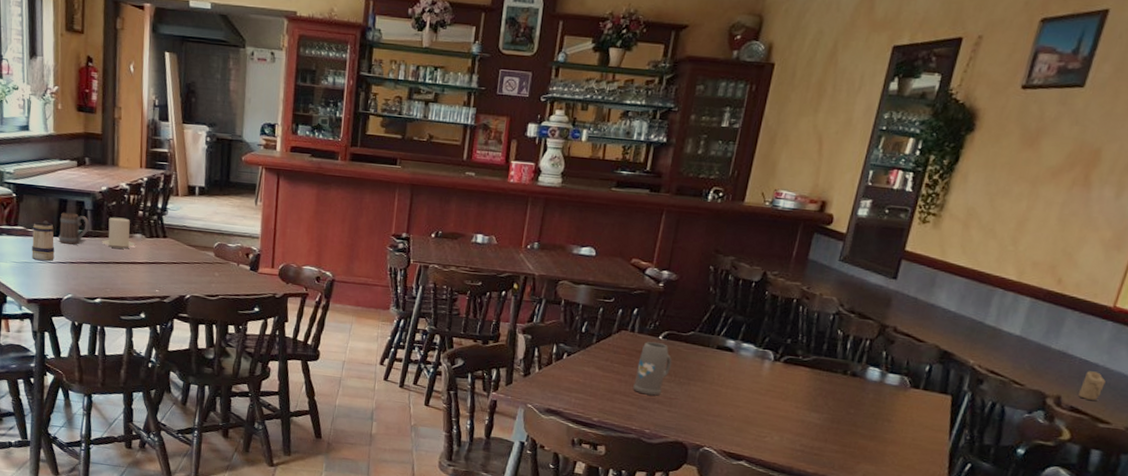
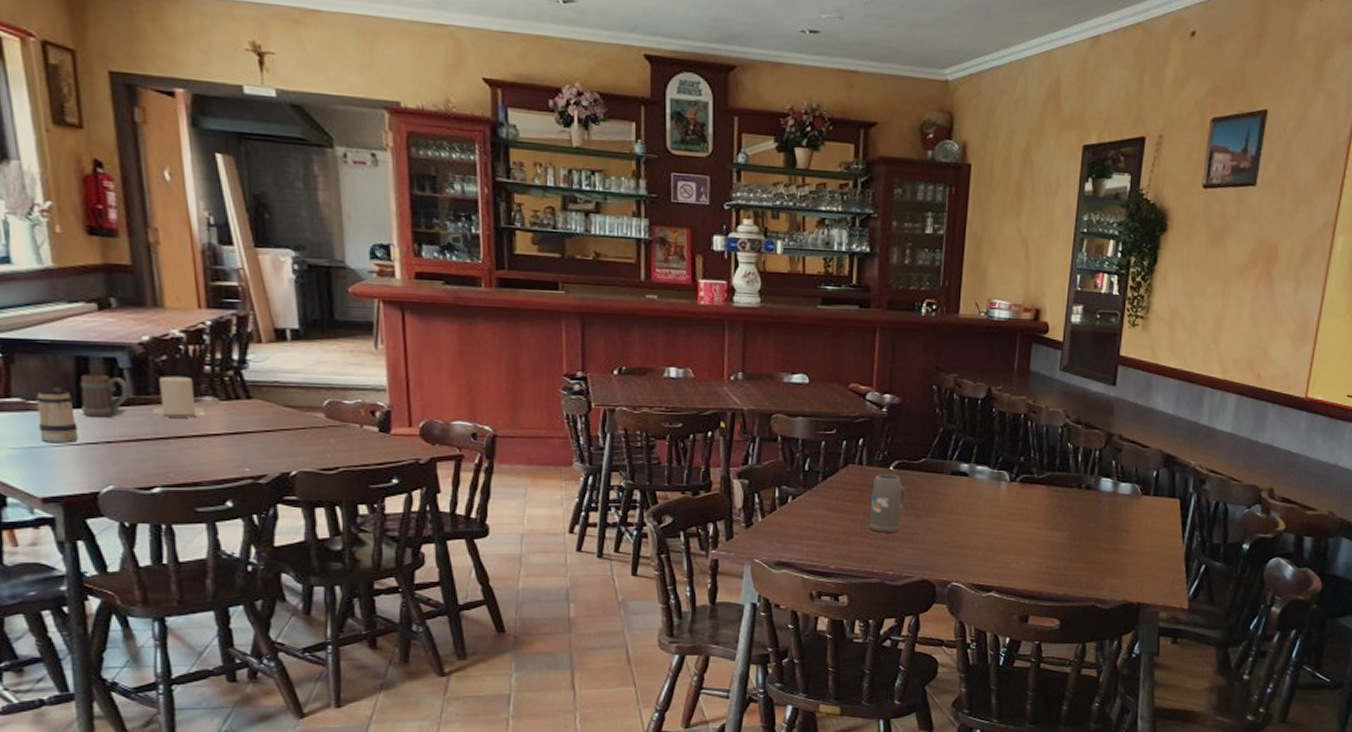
candle: present [1078,371,1106,400] -> none [1287,461,1308,489]

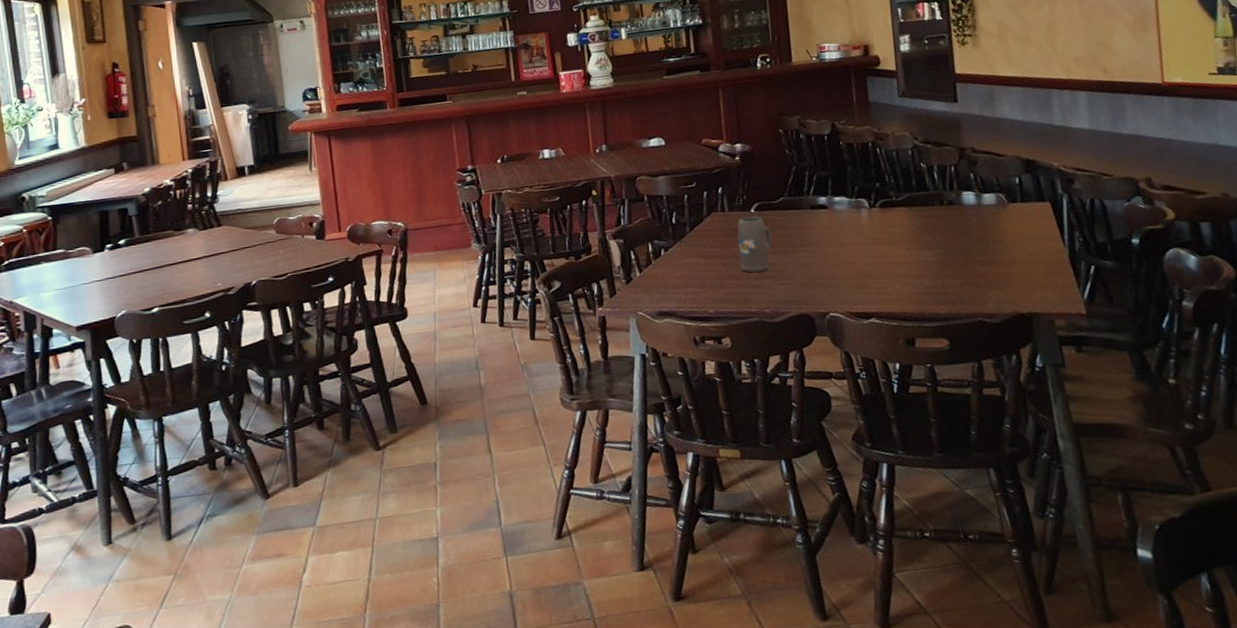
beer mug: present [36,387,79,444] -> none [74,237,102,282]
beer mug: present [80,374,130,418] -> none [103,222,136,258]
candle: present [152,376,205,418] -> none [152,215,189,250]

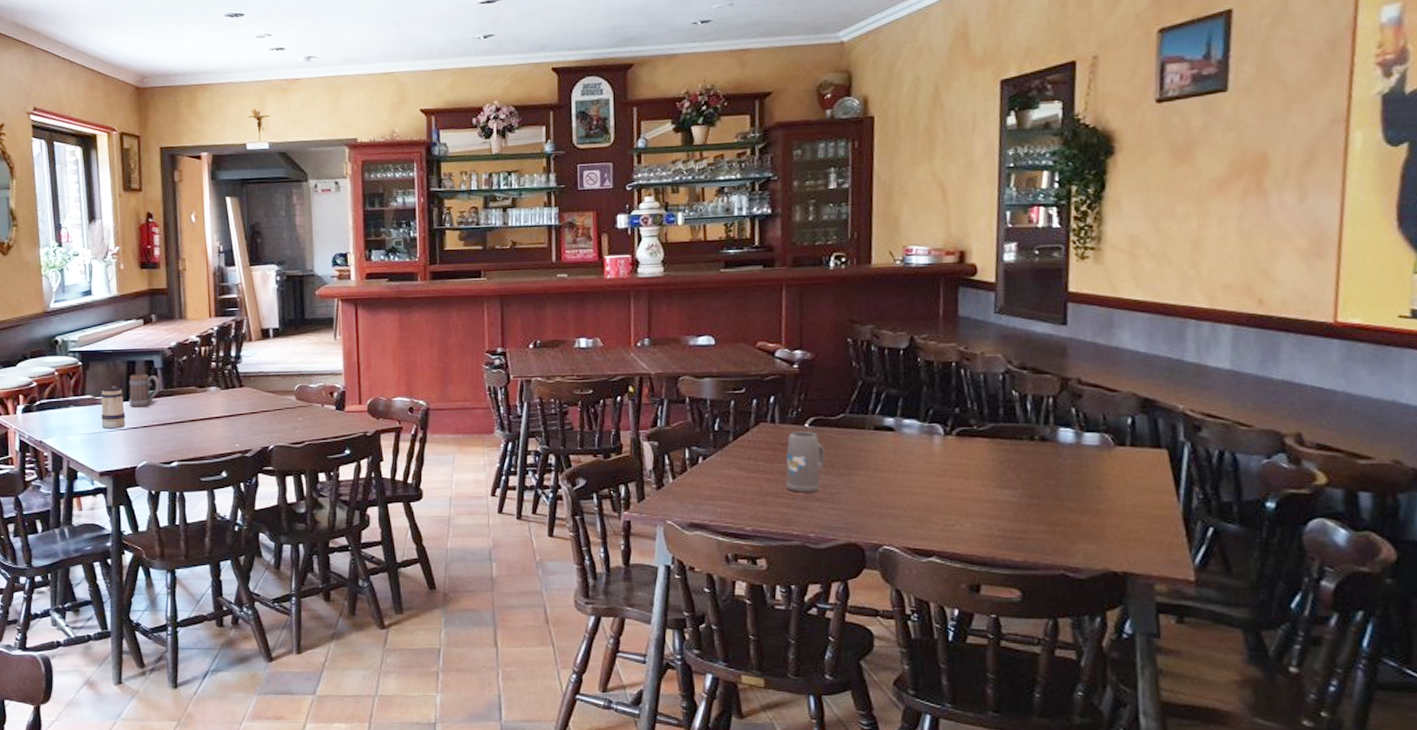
beer mug: none [74,237,102,282] -> present [101,385,126,429]
beer mug: none [103,222,136,258] -> present [129,373,160,408]

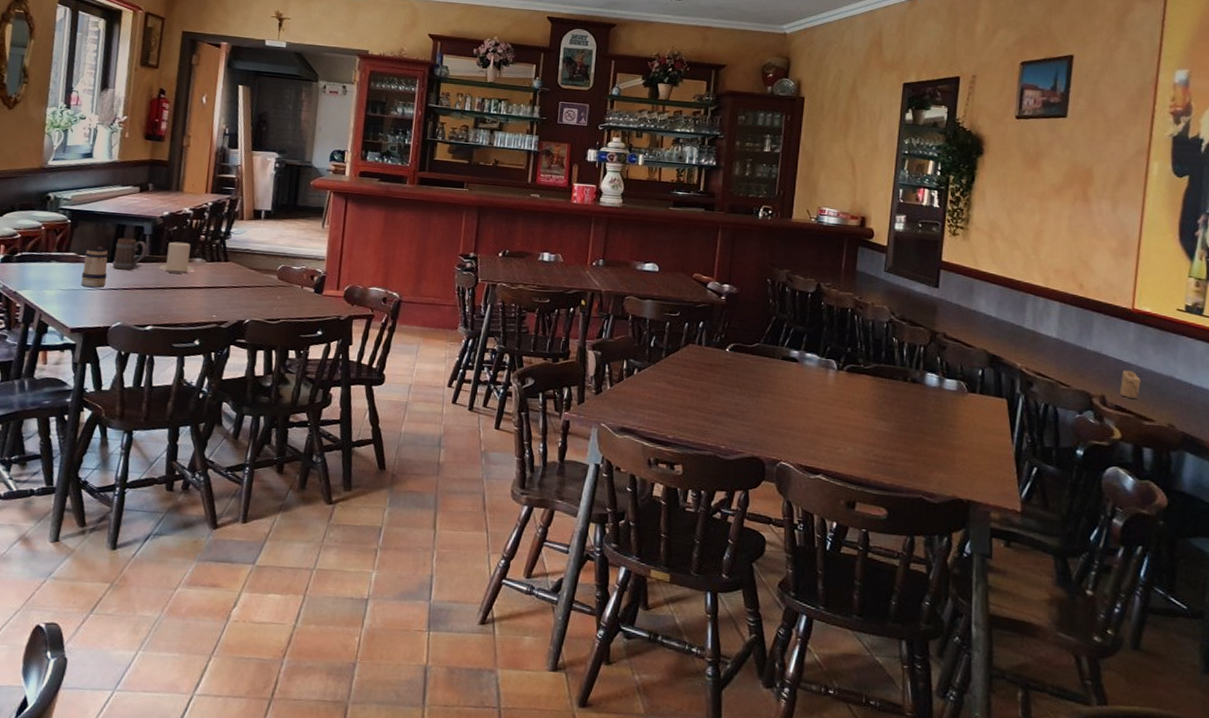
candle: none [175,372,210,405] -> present [159,241,195,274]
beer mug: present [785,430,826,493] -> none [705,354,741,410]
candle: none [1322,399,1352,433] -> present [1120,370,1141,399]

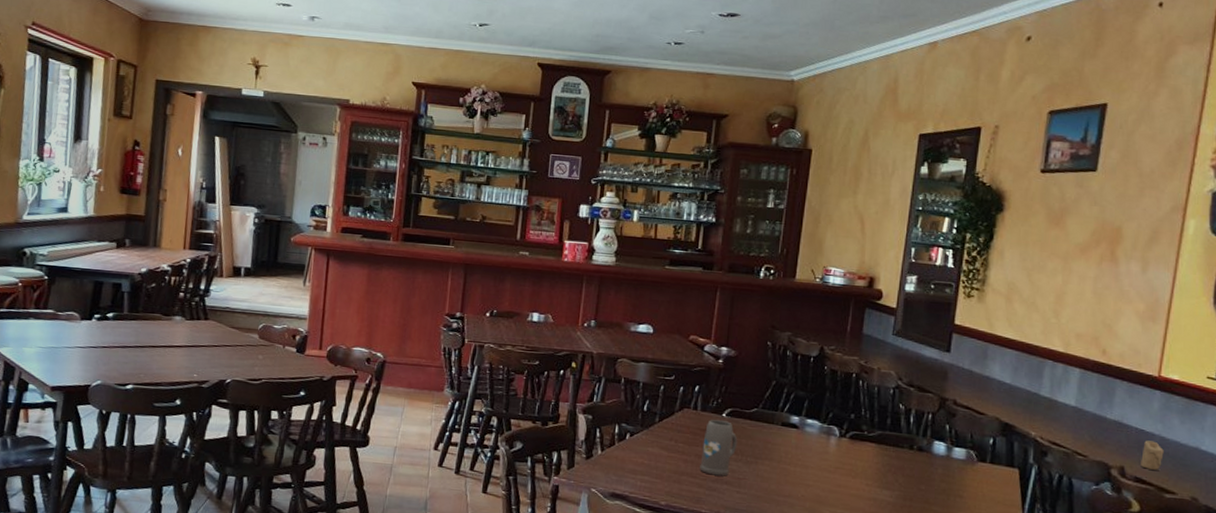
beer mug: present [80,246,108,288] -> none [59,303,87,346]
beer mug: present [112,237,147,271] -> none [91,295,126,328]
candle: present [159,241,195,274] -> none [138,299,174,332]
beer mug: none [705,354,741,410] -> present [700,419,738,476]

